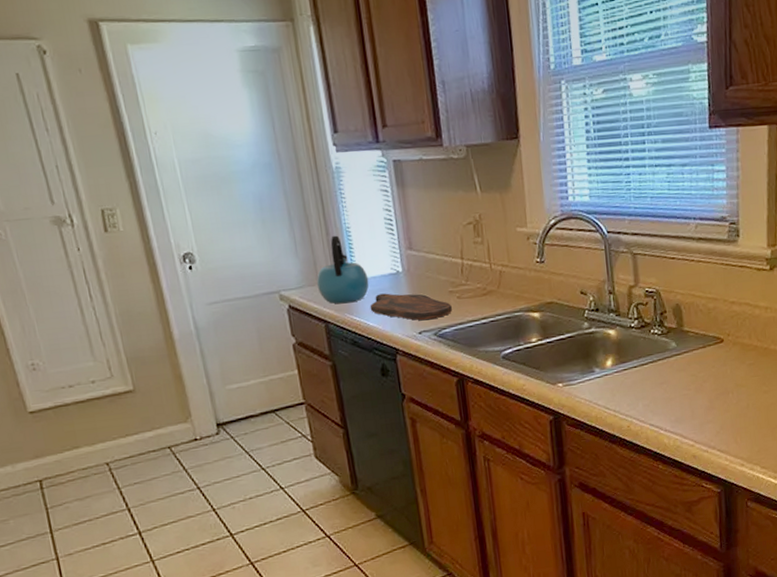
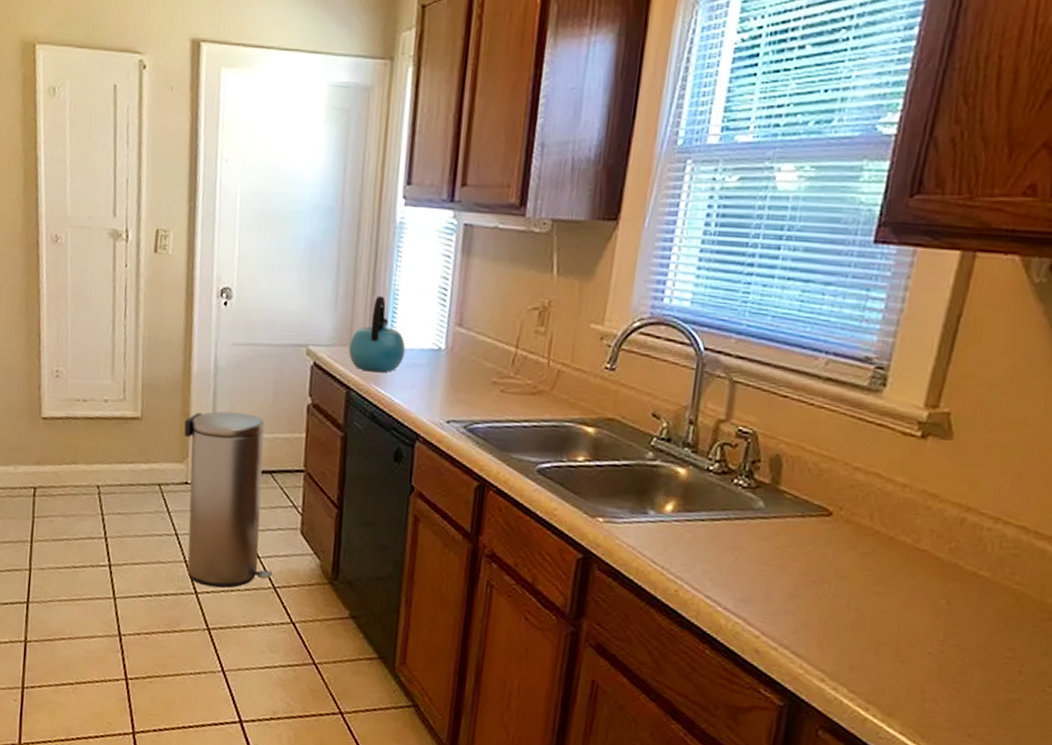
pedal bin: none [179,364,298,526] -> present [184,411,272,588]
cutting board: present [370,293,452,320] -> none [399,369,492,410]

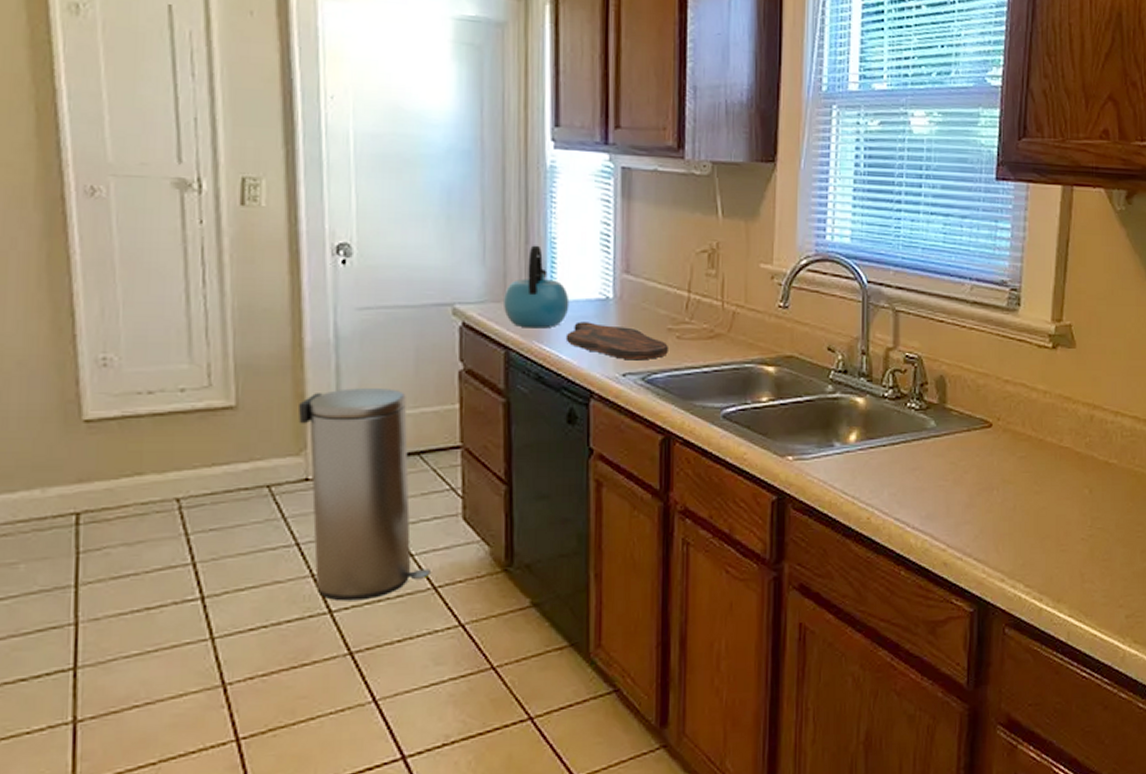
cutting board: none [399,369,492,410] -> present [565,321,668,361]

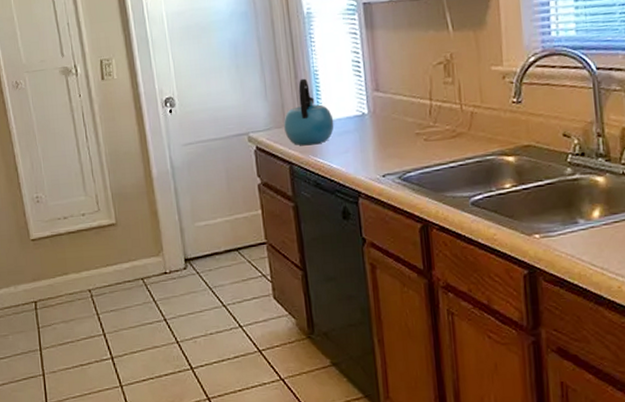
pedal bin: present [299,388,430,601] -> none [154,202,256,361]
cutting board: present [565,321,668,361] -> none [334,135,418,163]

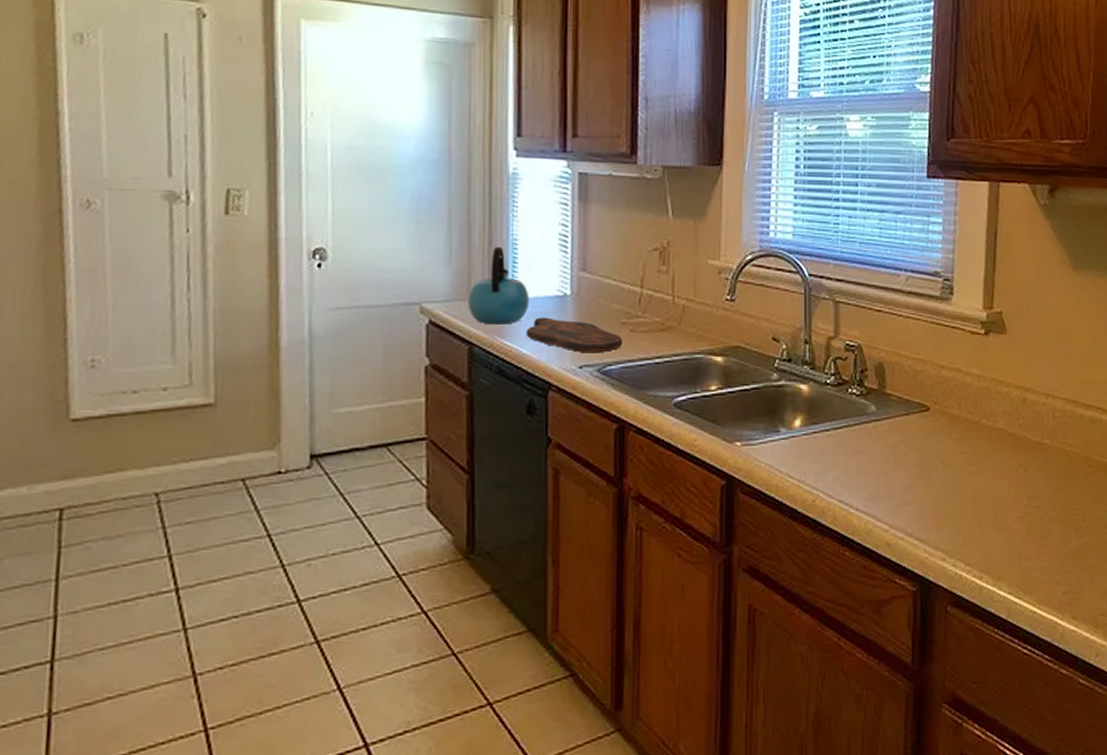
cutting board: none [334,135,418,163] -> present [526,317,622,353]

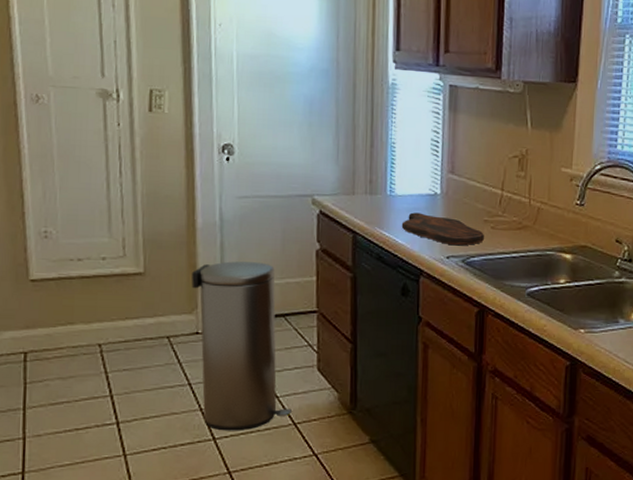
pedal bin: none [273,384,395,591] -> present [191,261,292,431]
kettle: present [468,246,530,325] -> none [352,148,405,217]

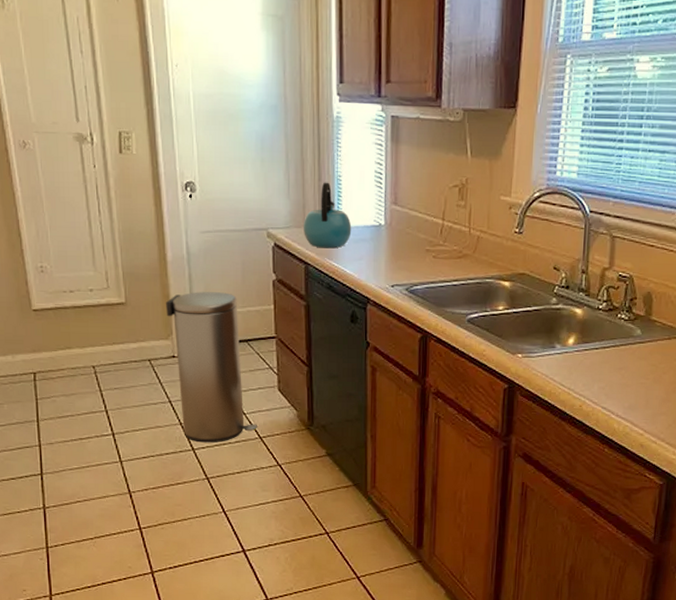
kettle: none [352,148,405,217] -> present [304,182,352,249]
cutting board: present [401,212,484,246] -> none [349,243,426,275]

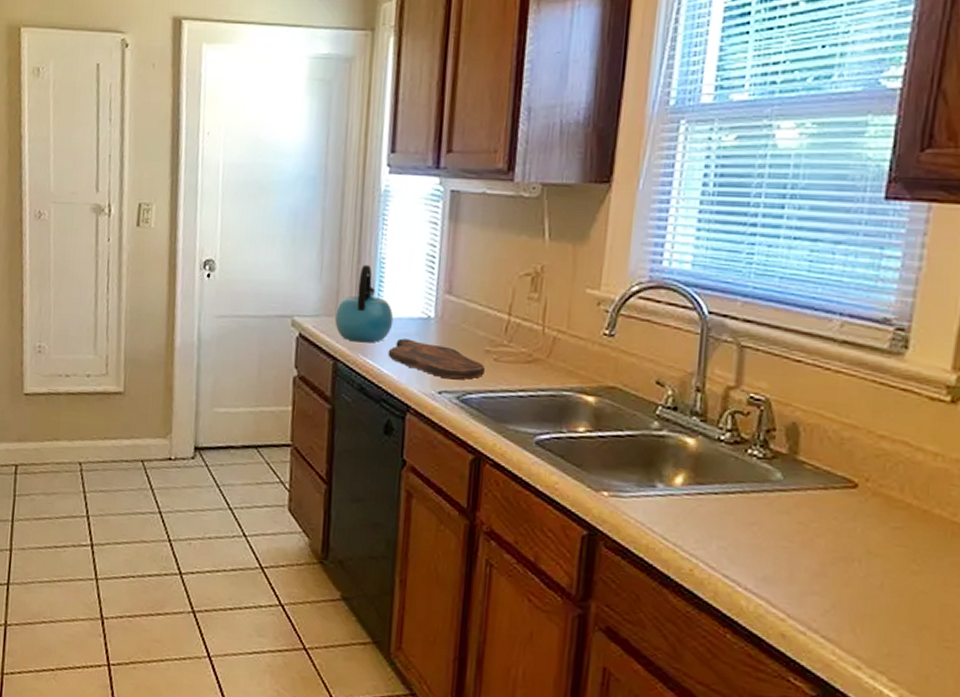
pedal bin: present [166,292,257,443] -> none [167,385,259,568]
cutting board: none [349,243,426,275] -> present [387,338,485,380]

